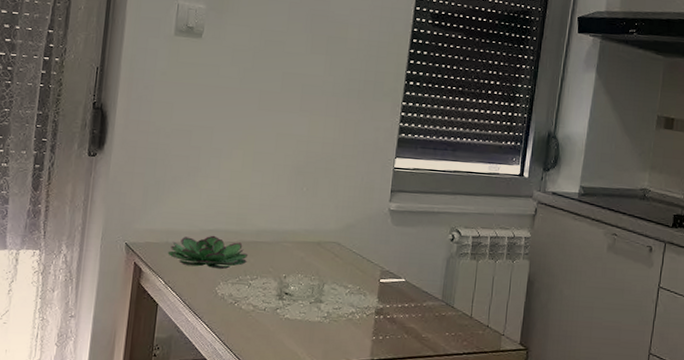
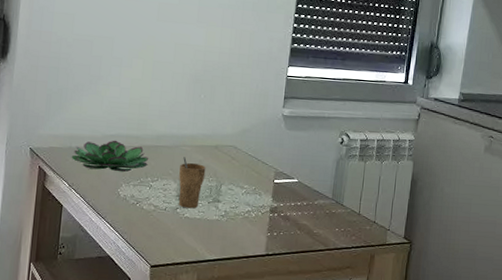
cup: none [278,254,308,309] -> present [178,157,206,209]

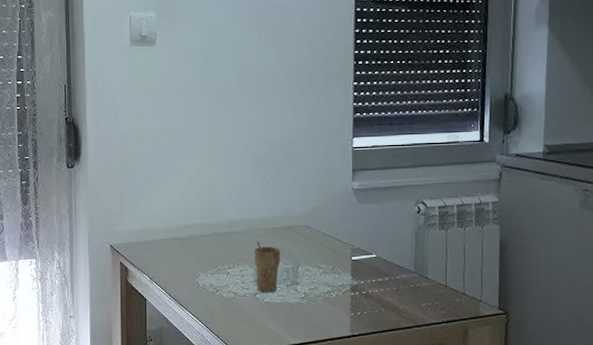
succulent plant: present [71,140,149,173] -> none [149,230,224,262]

